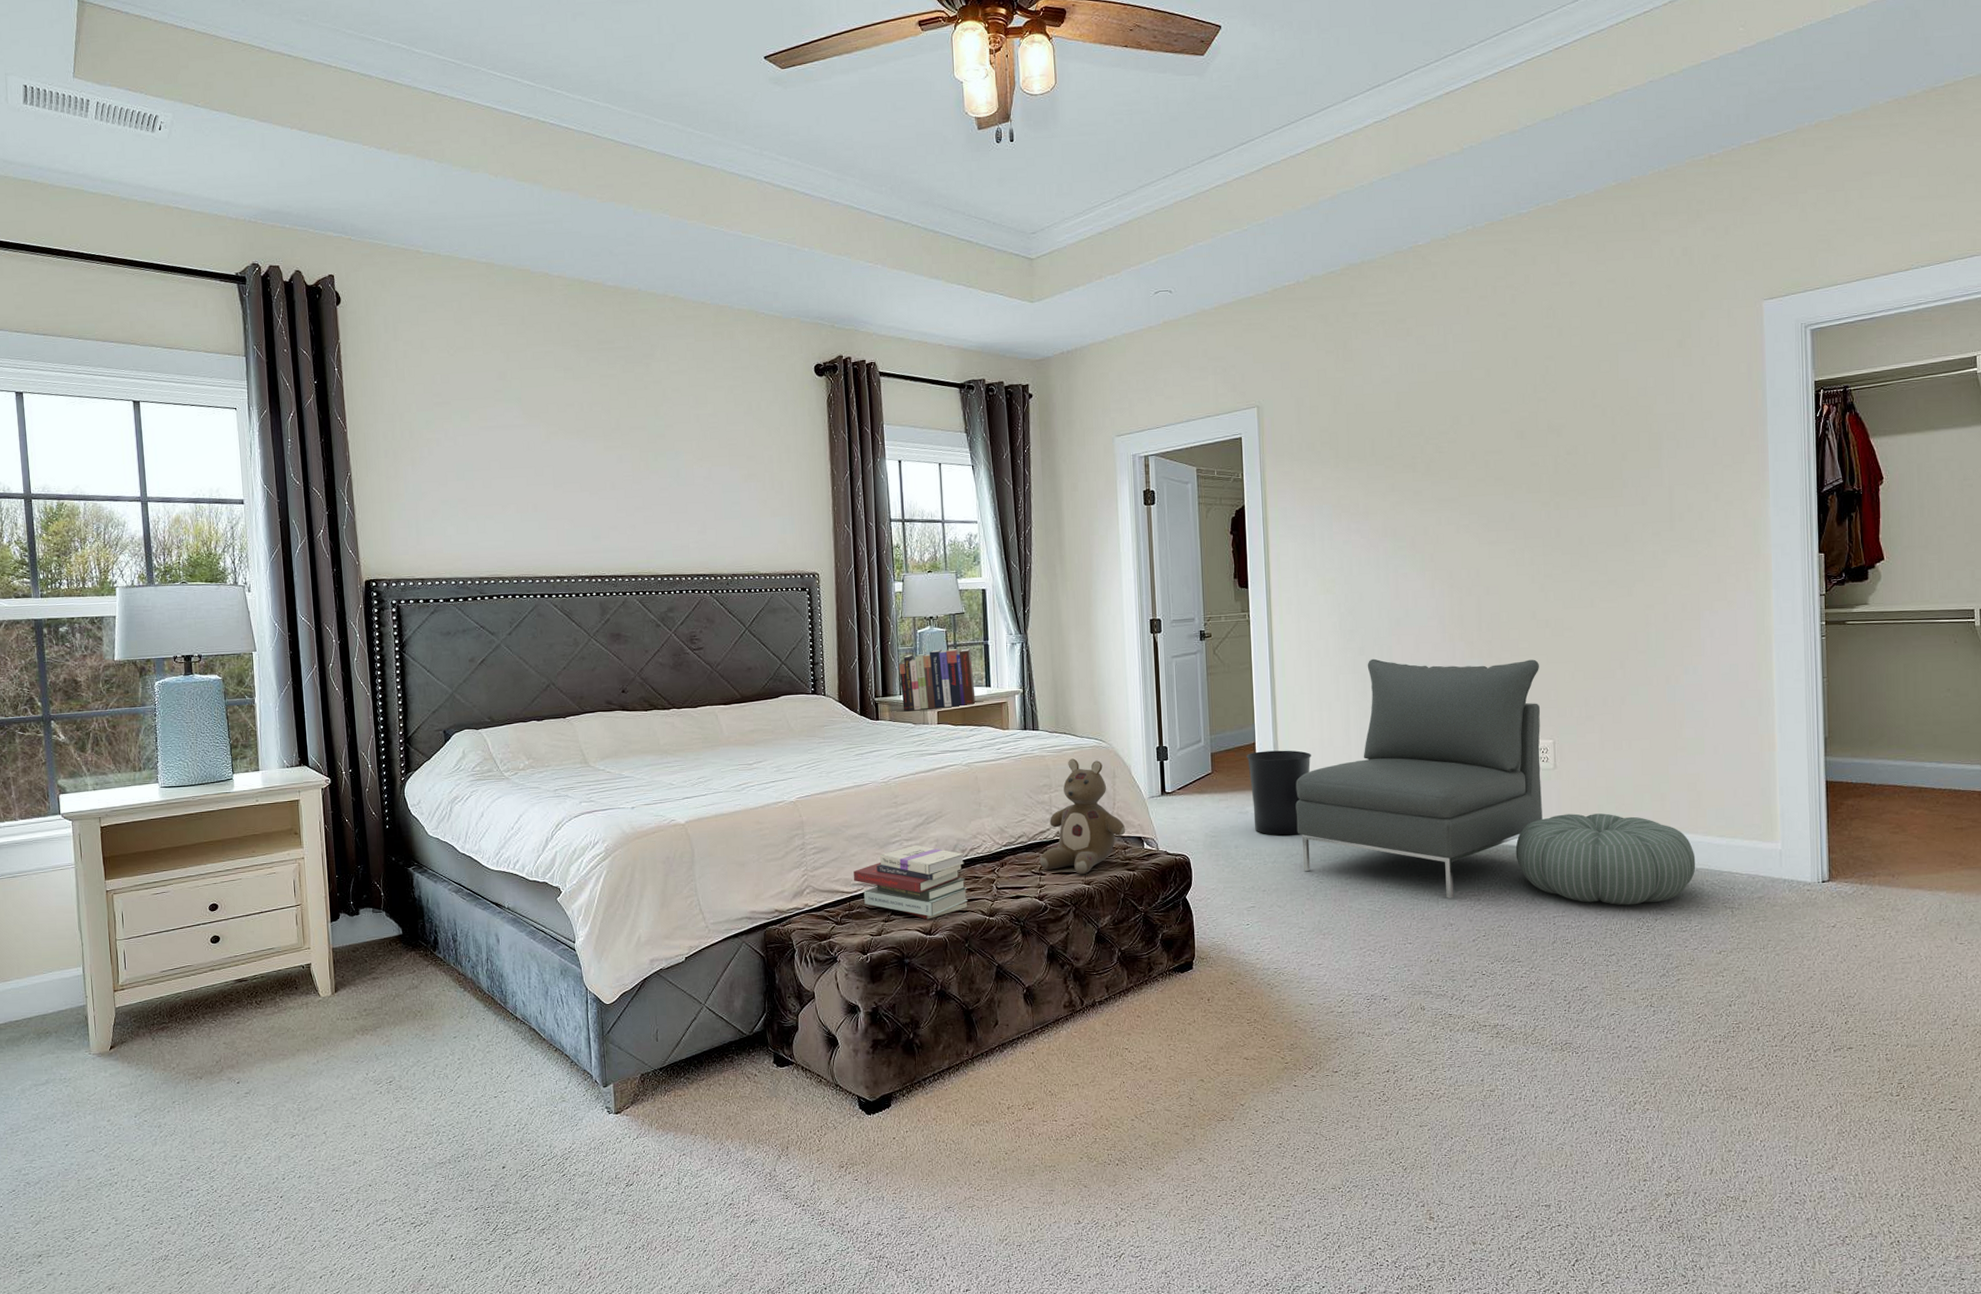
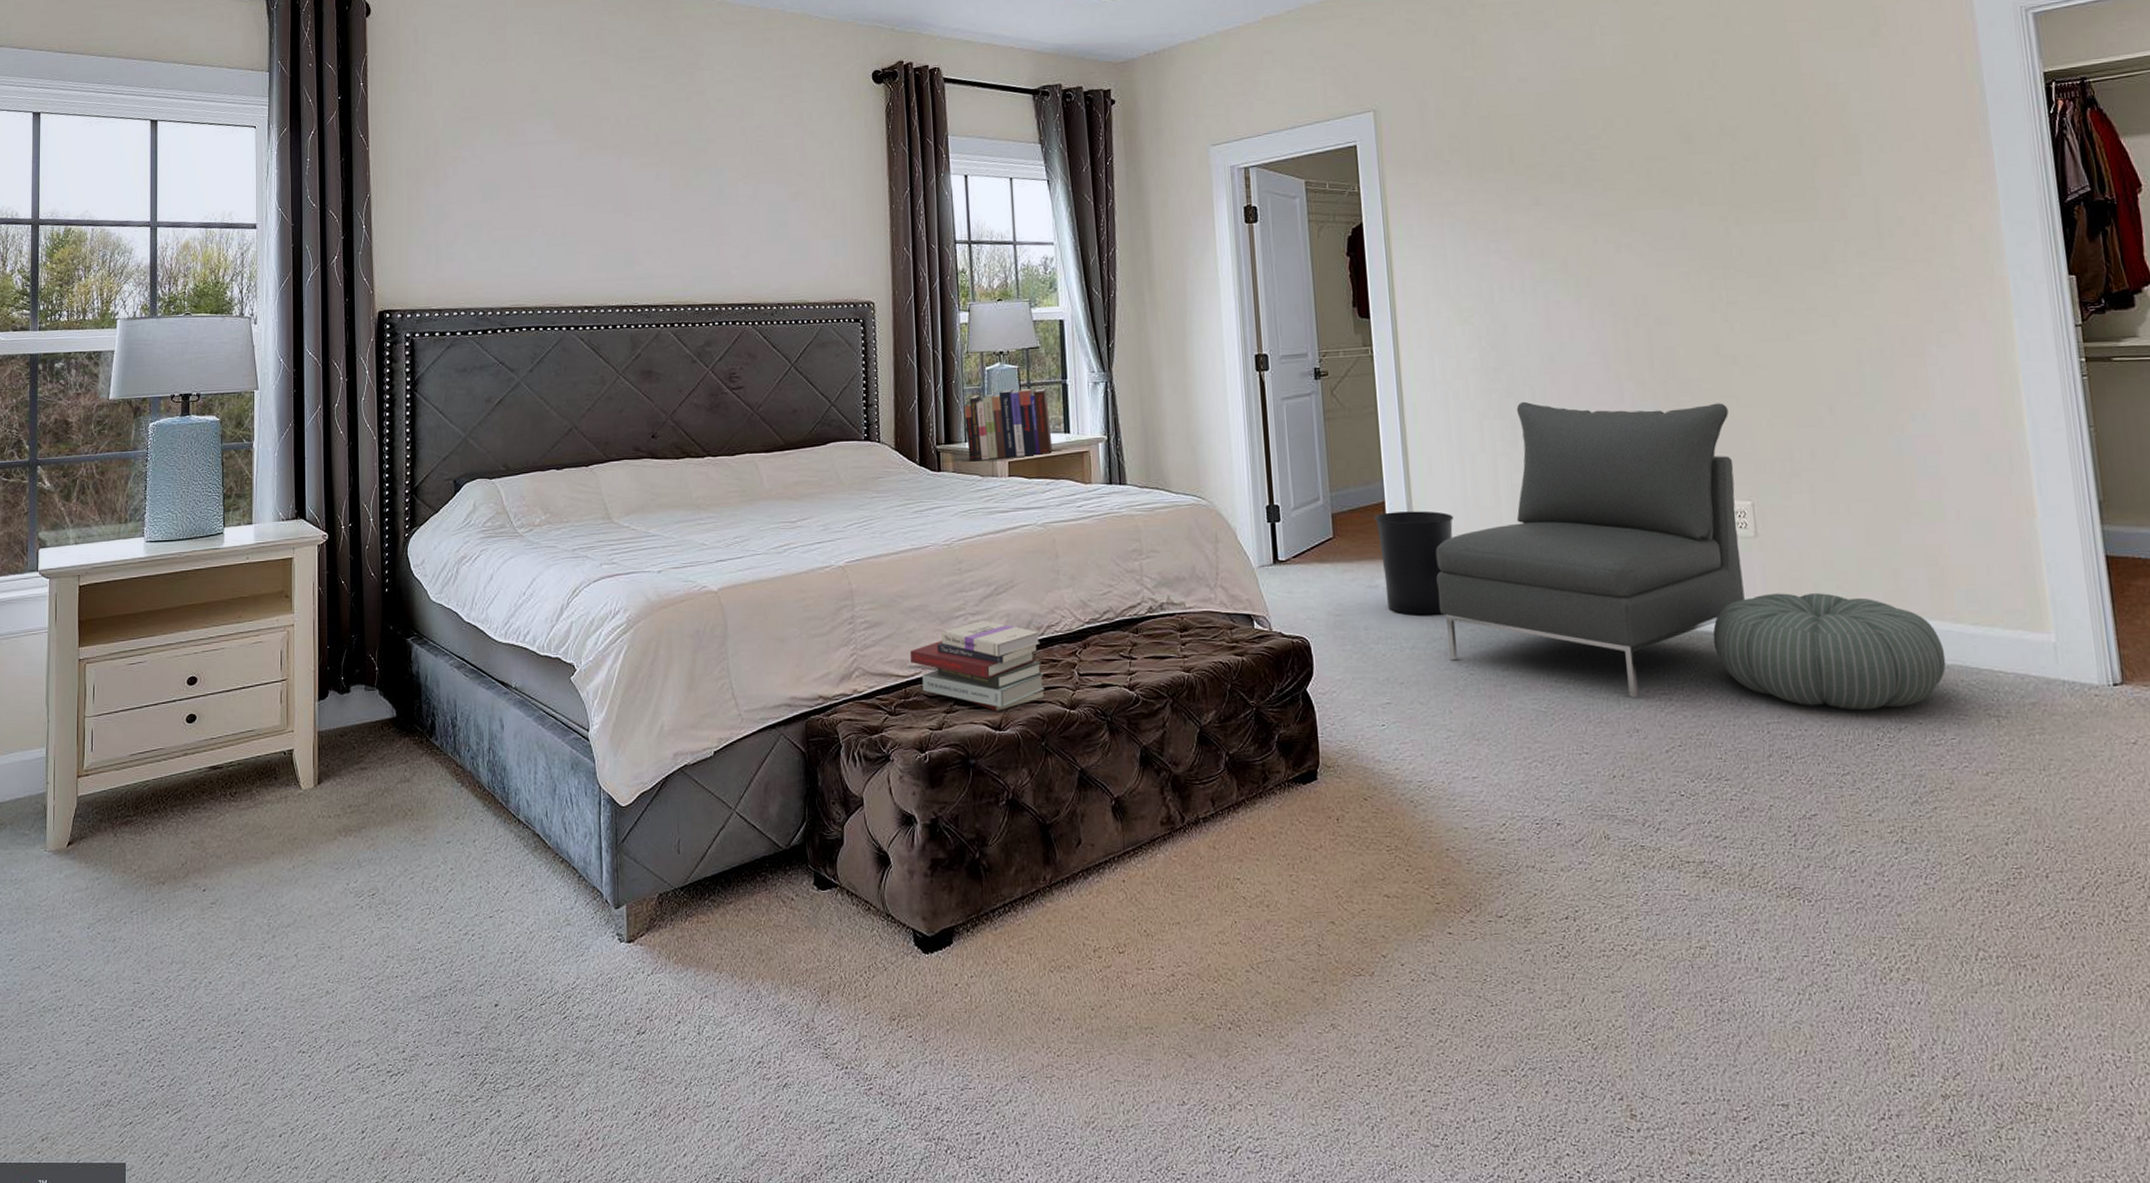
stuffed bear: present [1039,758,1126,875] -> none [1129,519,1232,660]

